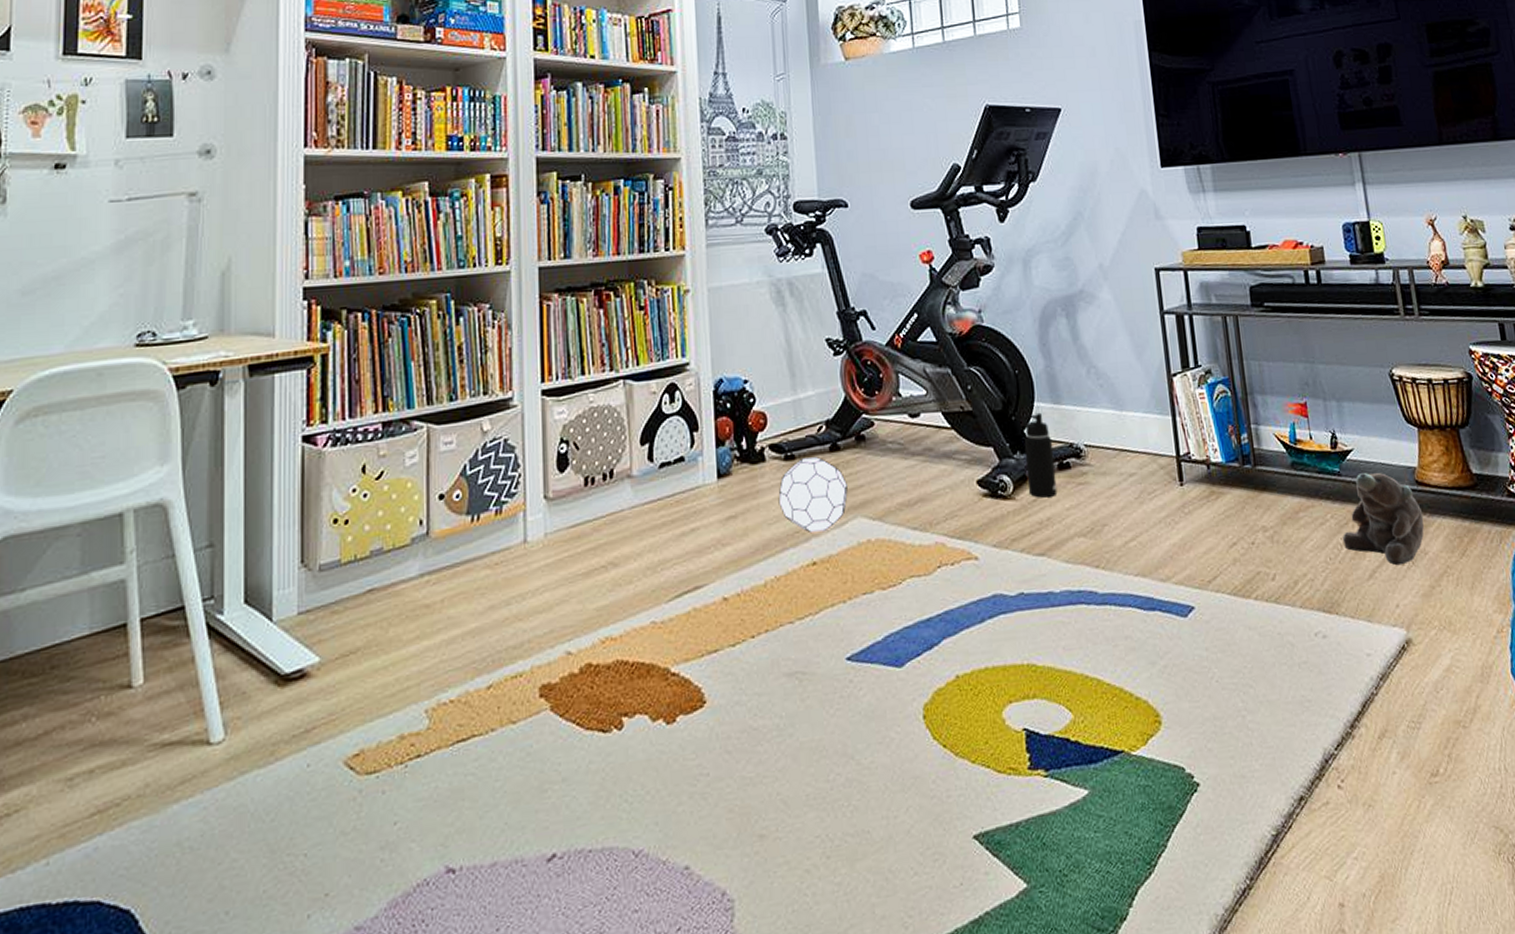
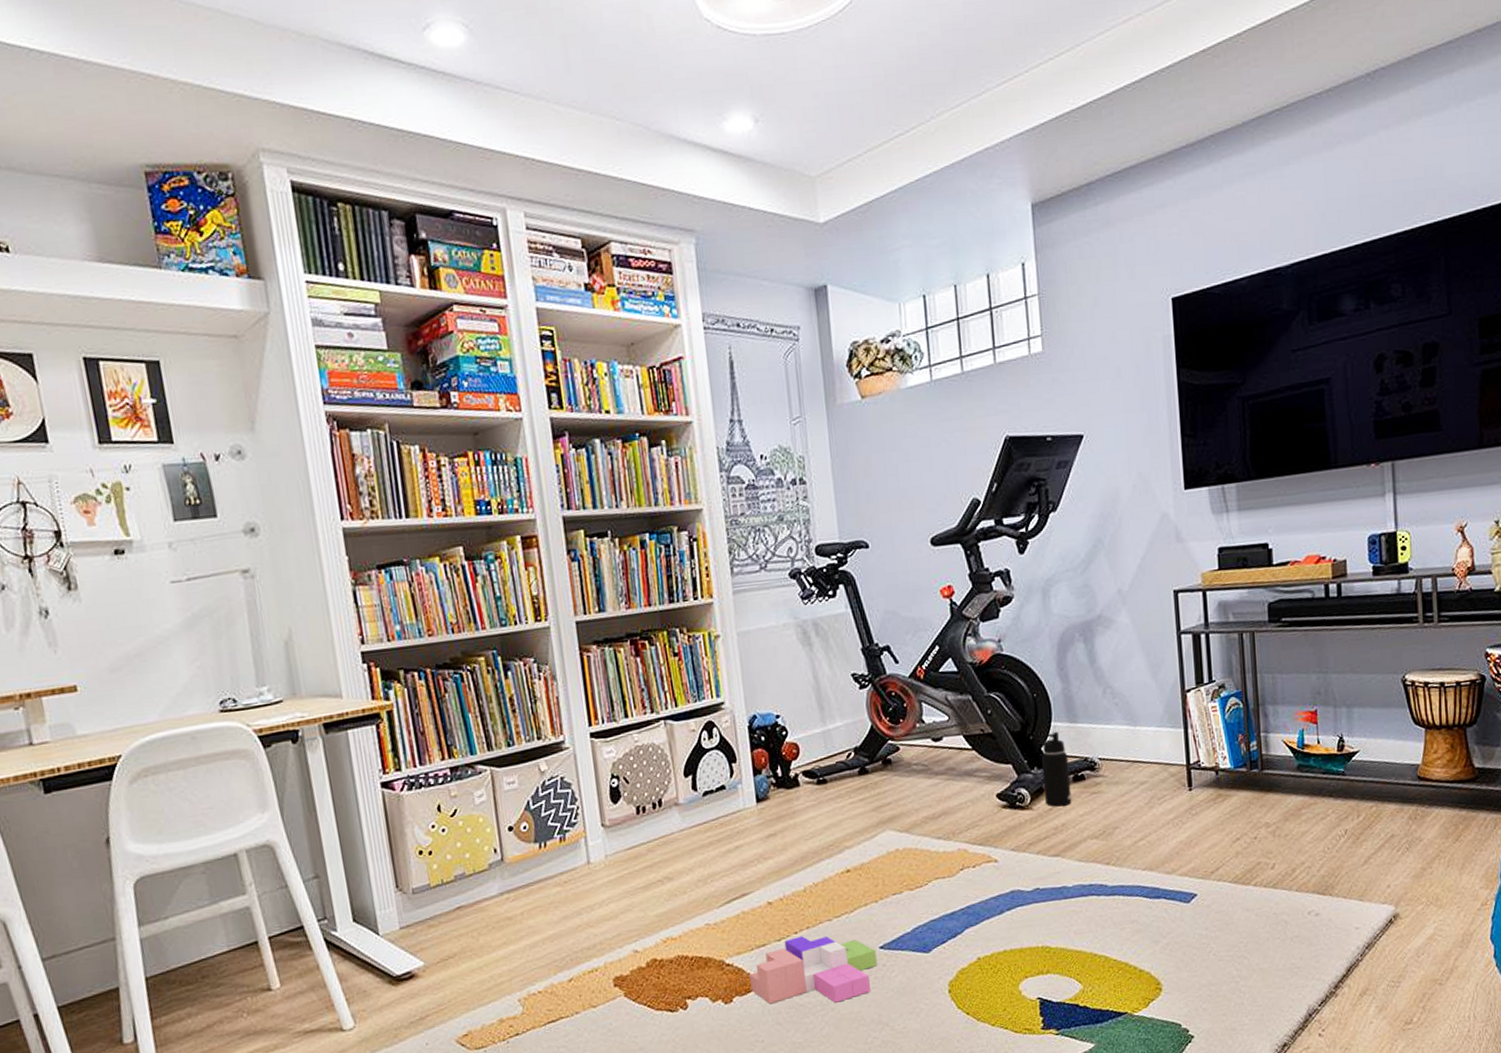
toy blocks: none [697,641,843,727] -> present [749,936,877,1005]
ball: present [778,457,849,534] -> none [813,780,877,846]
stuffed animal: present [1342,473,1424,565] -> none [1341,771,1422,851]

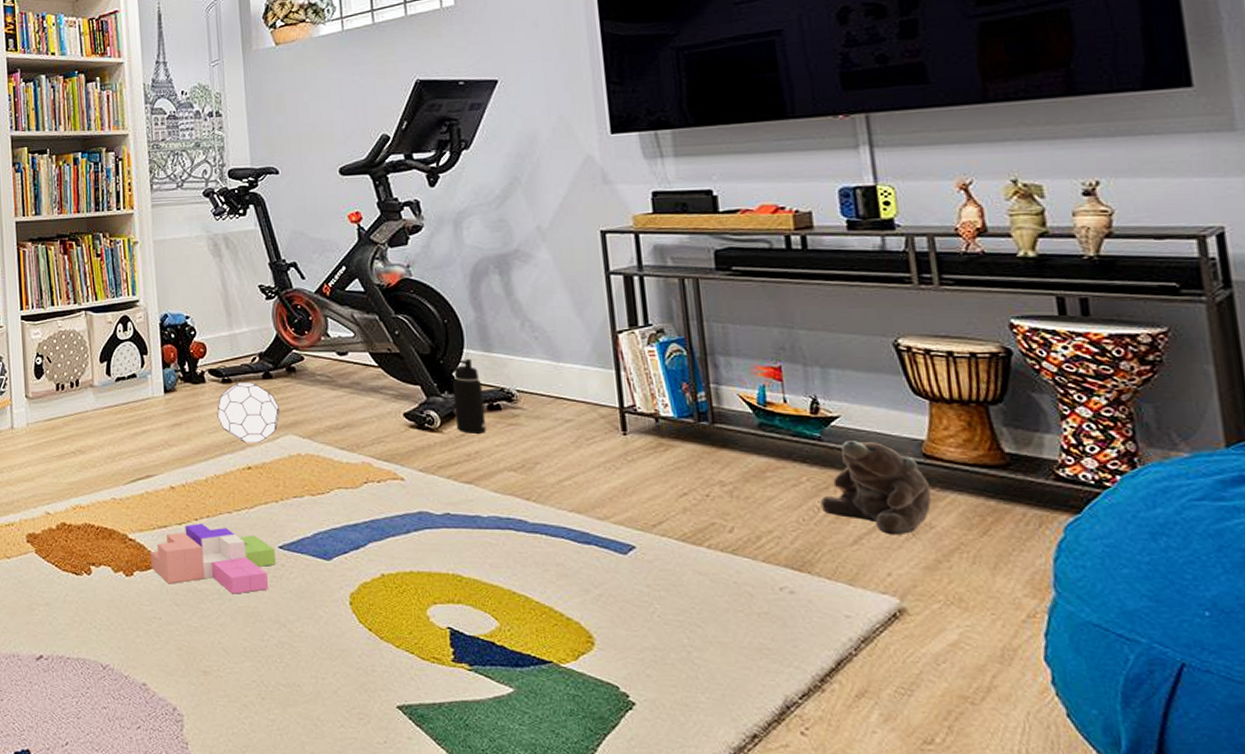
ball: none [813,780,877,846] -> present [217,382,280,444]
stuffed animal: none [1341,771,1422,851] -> present [819,441,932,534]

